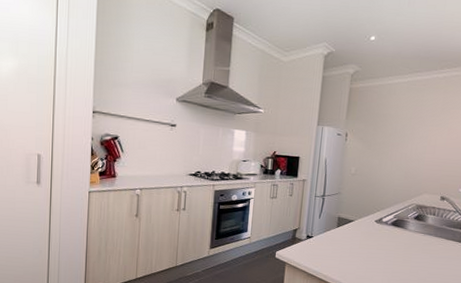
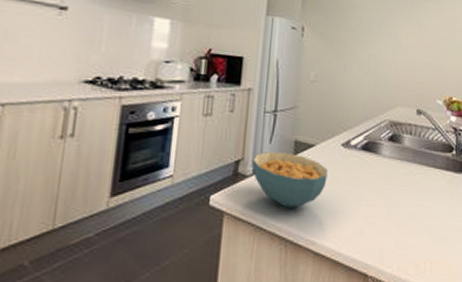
cereal bowl: none [305,224,363,263] -> present [251,152,328,208]

